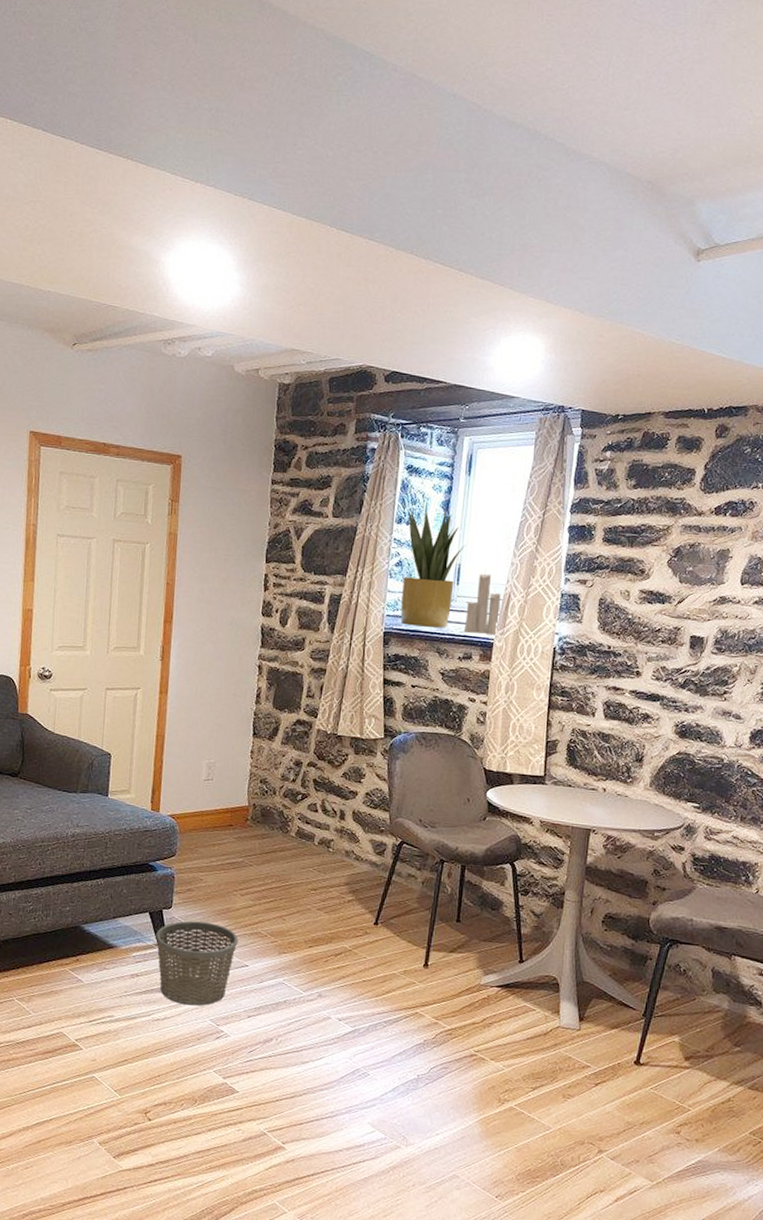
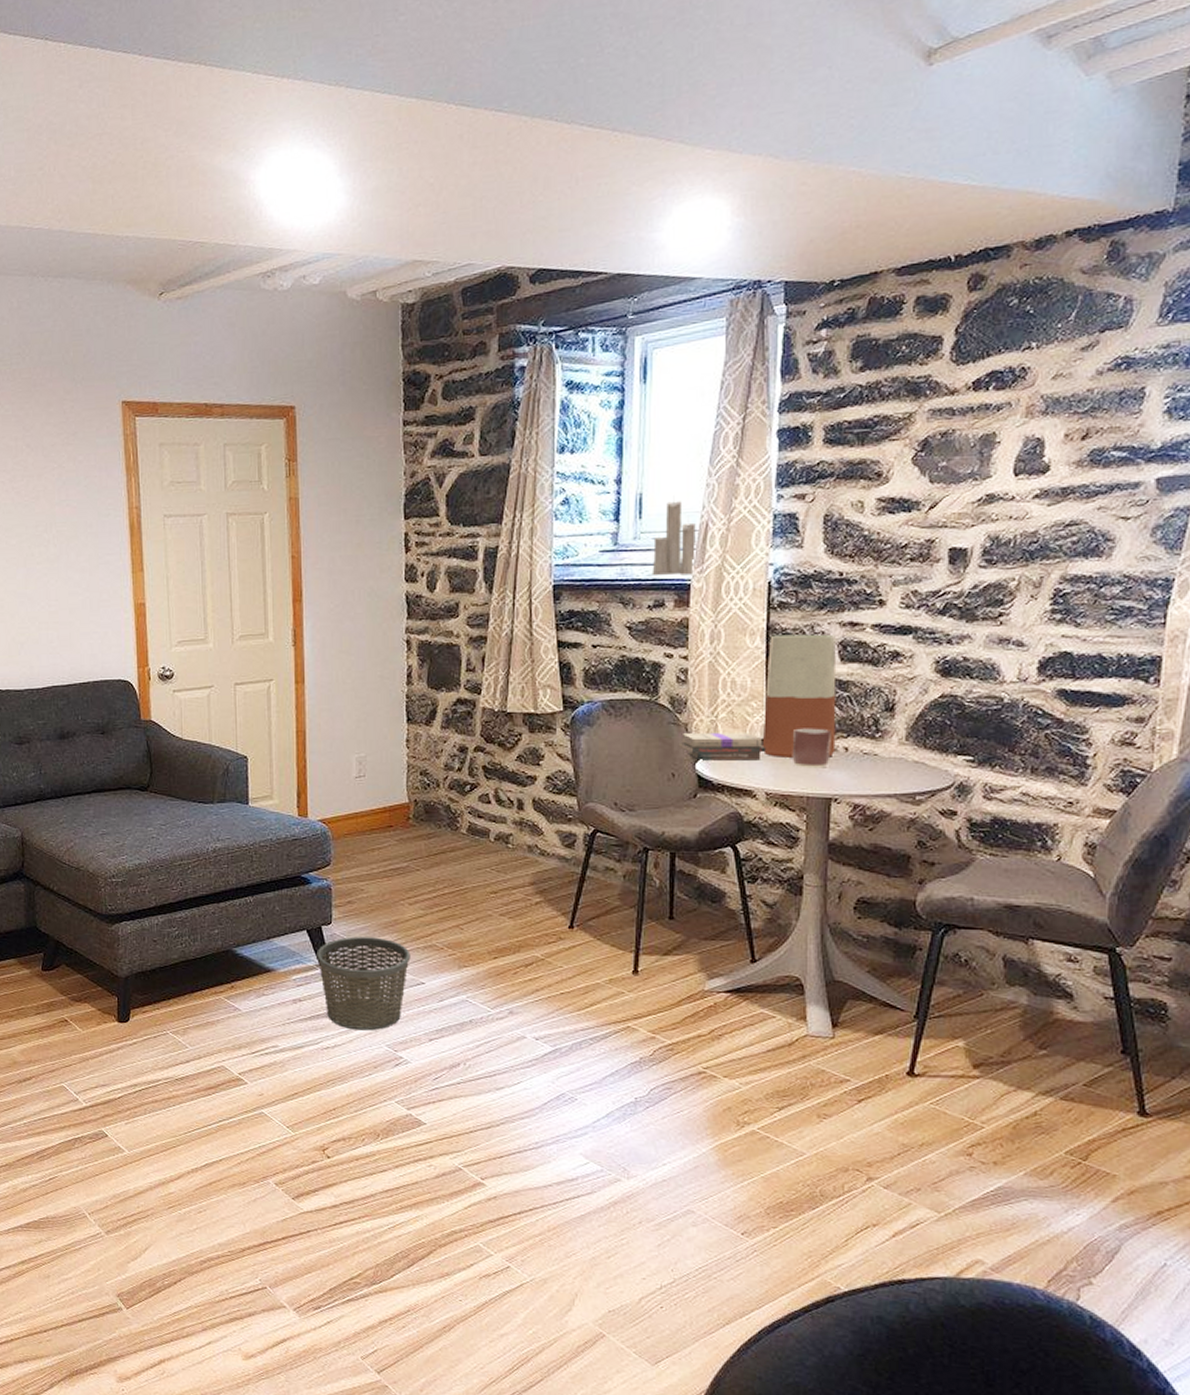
planter: present [400,509,466,629] -> none [572,428,647,575]
books: none [474,766,543,794] -> present [678,733,767,761]
vase: none [540,691,602,796] -> present [762,634,837,757]
mug: none [562,769,594,804] -> present [792,728,831,768]

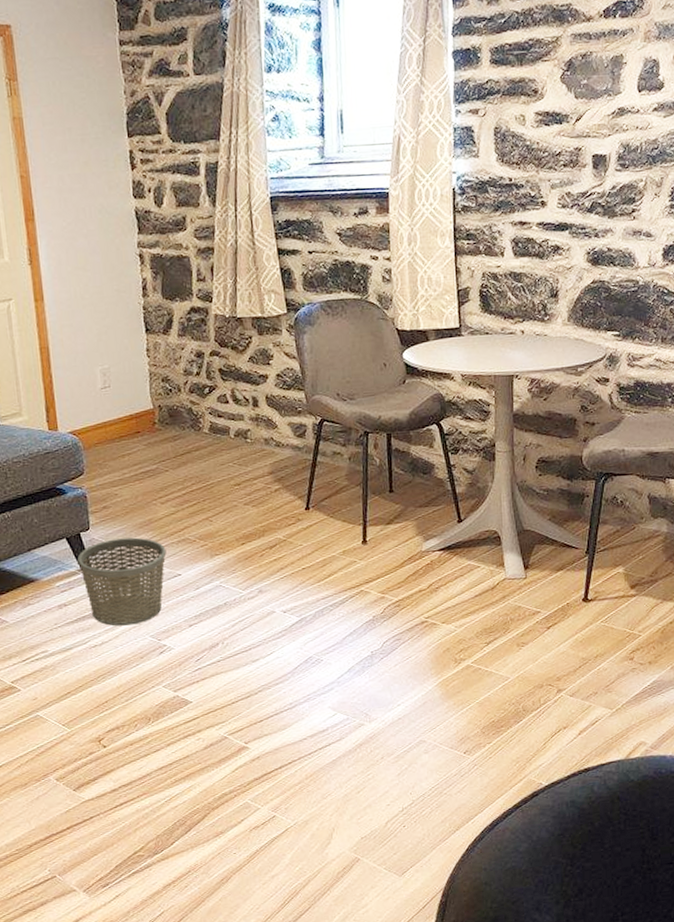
candle: present [652,492,696,576] -> none [355,108,391,186]
books: present [678,733,767,761] -> none [387,323,460,351]
vase: present [762,634,837,757] -> none [455,233,515,343]
mug: present [792,728,831,768] -> none [479,315,511,351]

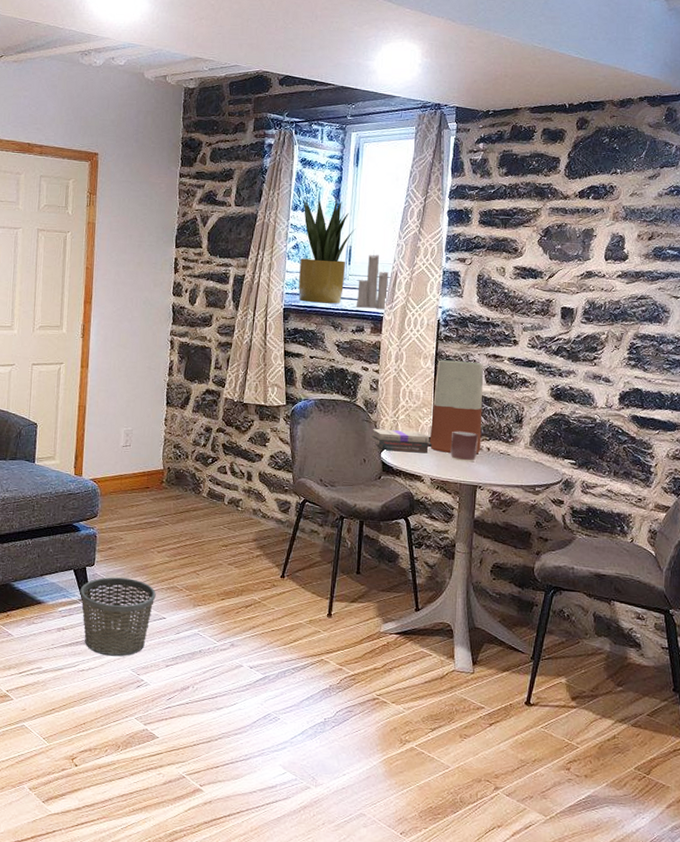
planter: none [277,49,345,186] -> present [298,197,356,305]
candle: none [355,108,391,186] -> present [355,247,389,310]
books: none [387,323,460,351] -> present [369,429,432,454]
vase: none [455,233,515,343] -> present [429,359,483,455]
mug: none [479,315,511,351] -> present [450,431,478,462]

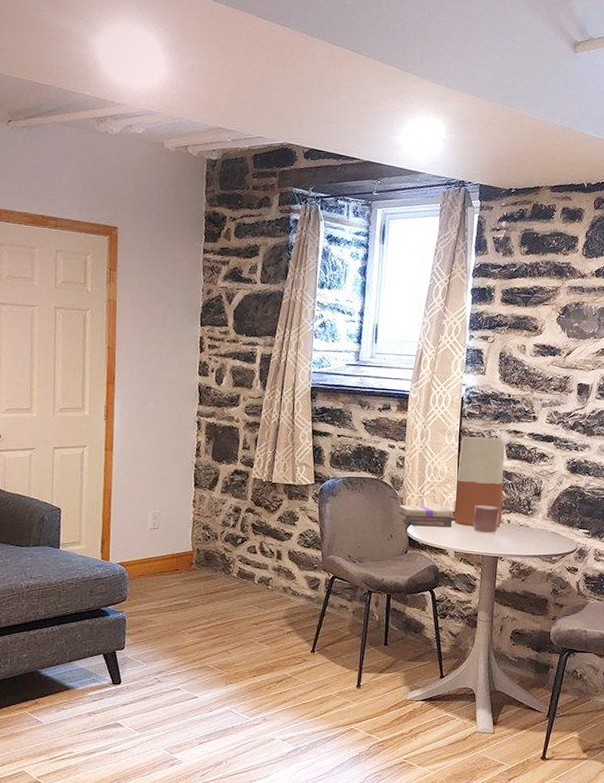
basket: present [79,577,156,657] -> none [109,659,188,737]
planter: present [298,197,356,305] -> none [325,274,382,383]
candle: present [355,247,389,310] -> none [382,326,414,388]

